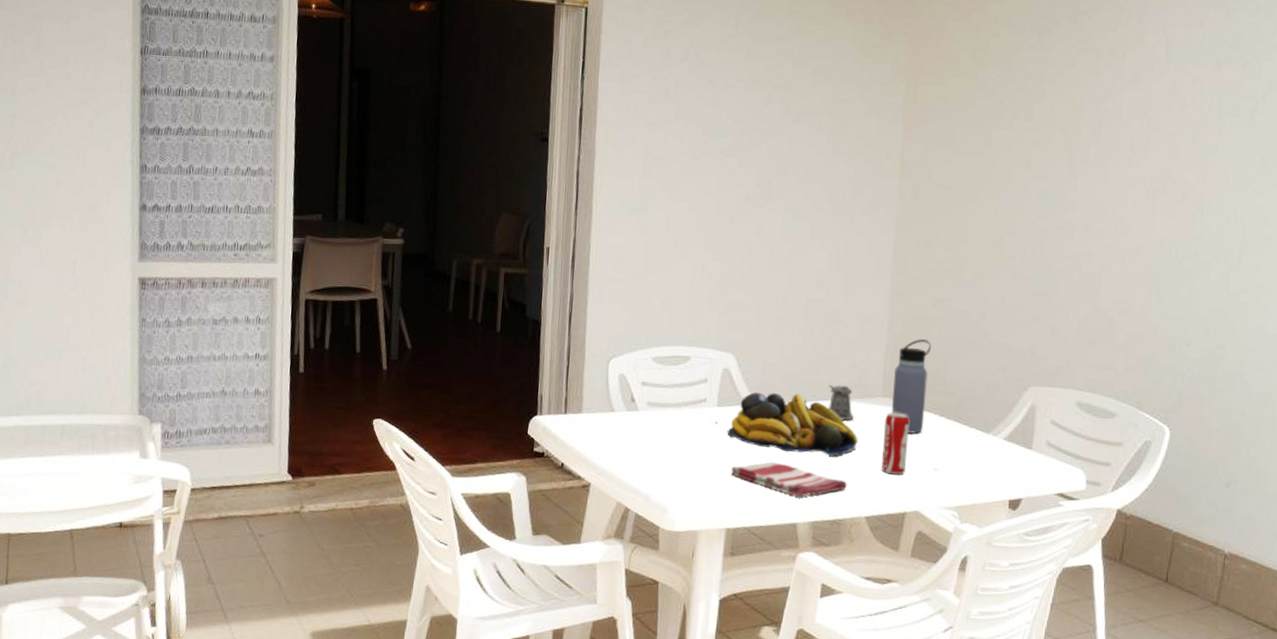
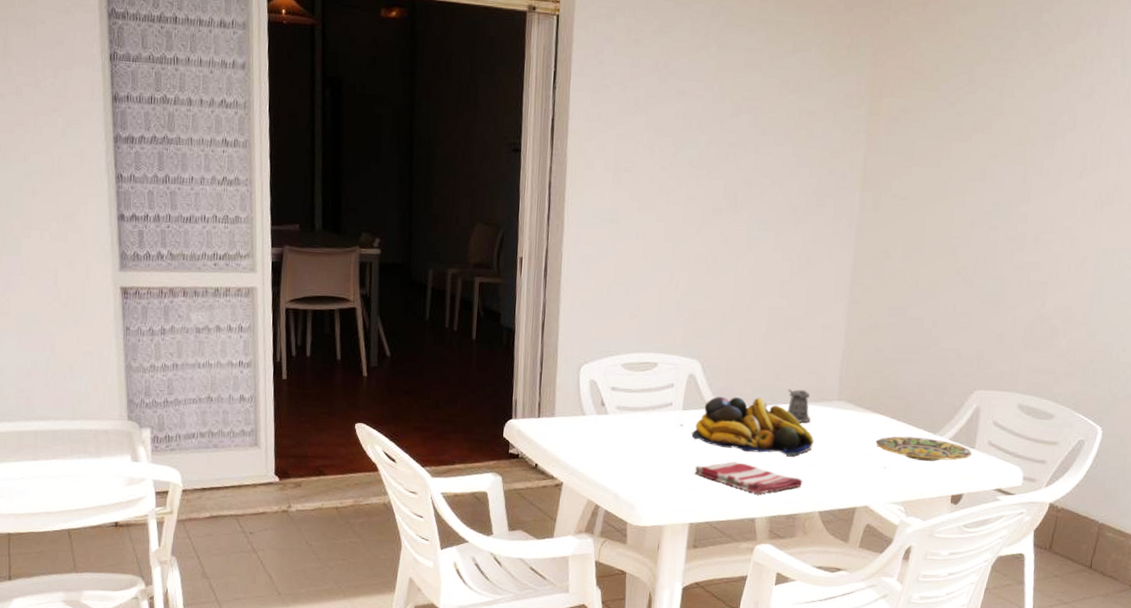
beverage can: present [882,412,910,475] -> none [835,415,863,473]
water bottle: present [891,338,932,435] -> none [845,345,886,435]
plate: none [924,435,1029,463] -> present [875,436,972,461]

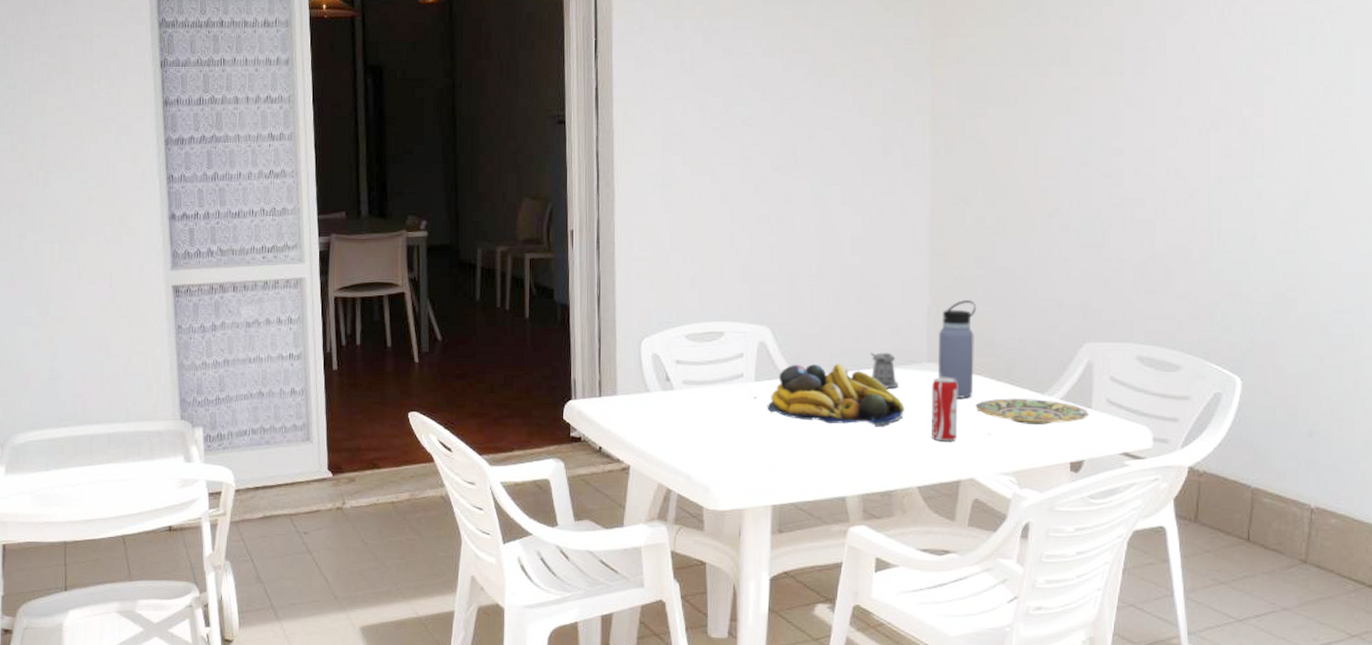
dish towel: present [695,462,803,494] -> none [774,435,897,470]
beverage can: none [835,415,863,473] -> present [932,377,958,442]
water bottle: none [845,345,886,435] -> present [937,299,977,399]

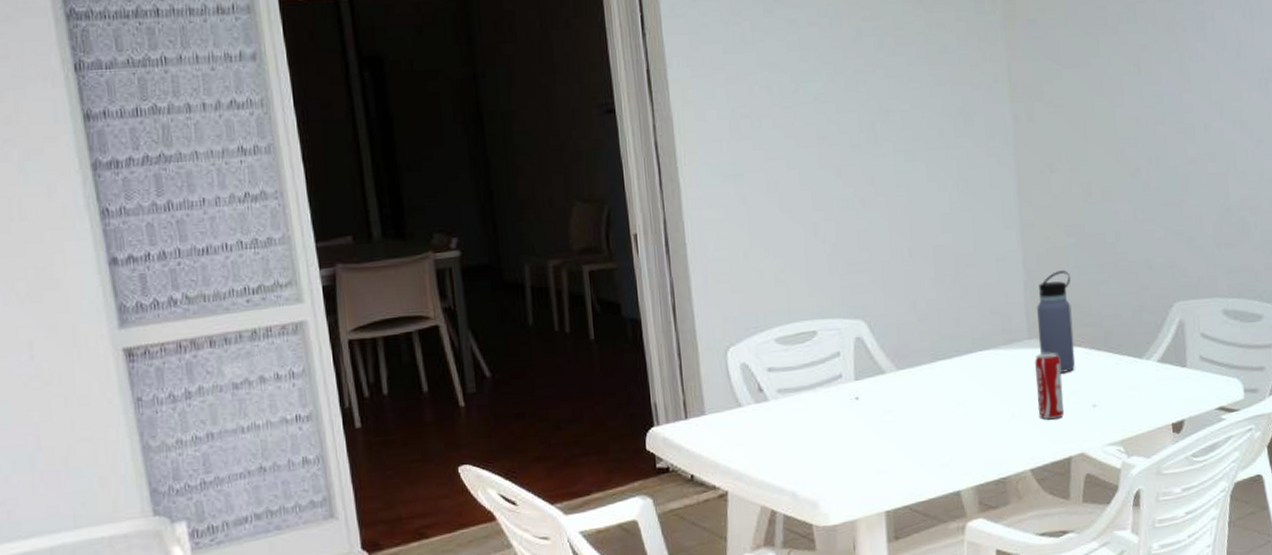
fruit bowl: present [767,364,905,426] -> none [870,351,1011,417]
pepper shaker: present [870,352,898,389] -> none [971,333,1002,372]
plate: present [975,398,1089,425] -> none [1078,364,1185,391]

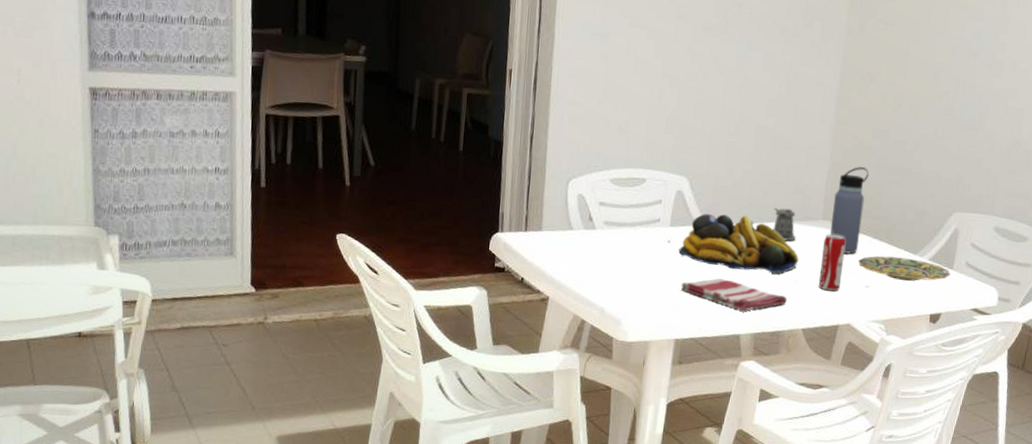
fruit bowl: none [870,351,1011,417] -> present [678,214,799,274]
dish towel: none [881,429,1007,463] -> present [681,278,788,311]
pepper shaker: none [971,333,1002,372] -> present [773,207,796,241]
plate: none [1078,364,1185,391] -> present [858,256,950,281]

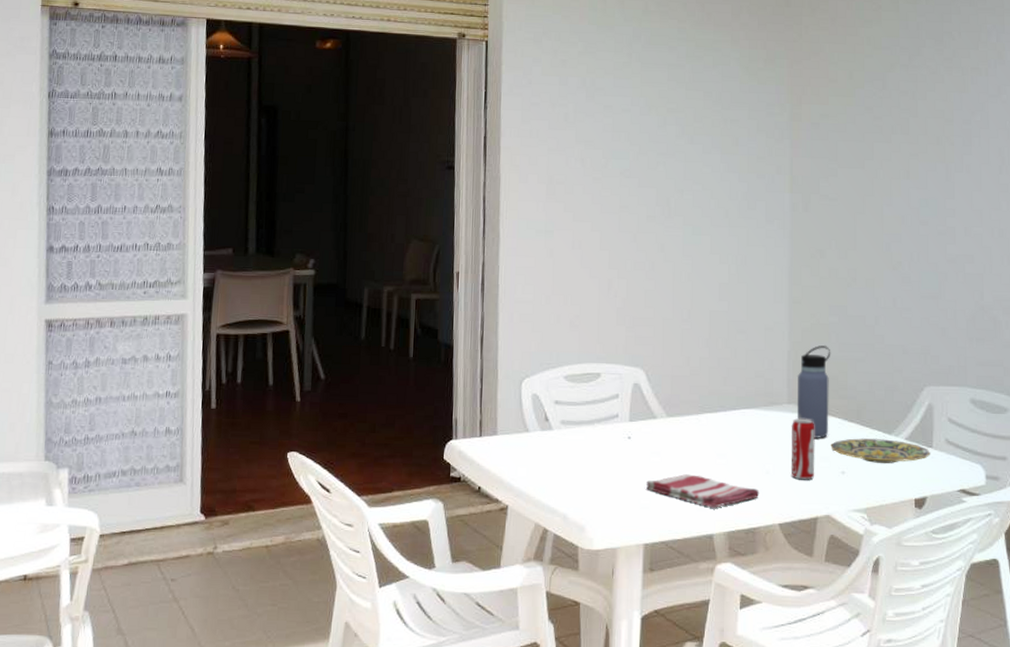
fruit bowl: present [678,214,799,274] -> none [640,405,767,465]
pepper shaker: present [773,207,796,241] -> none [736,394,761,429]

